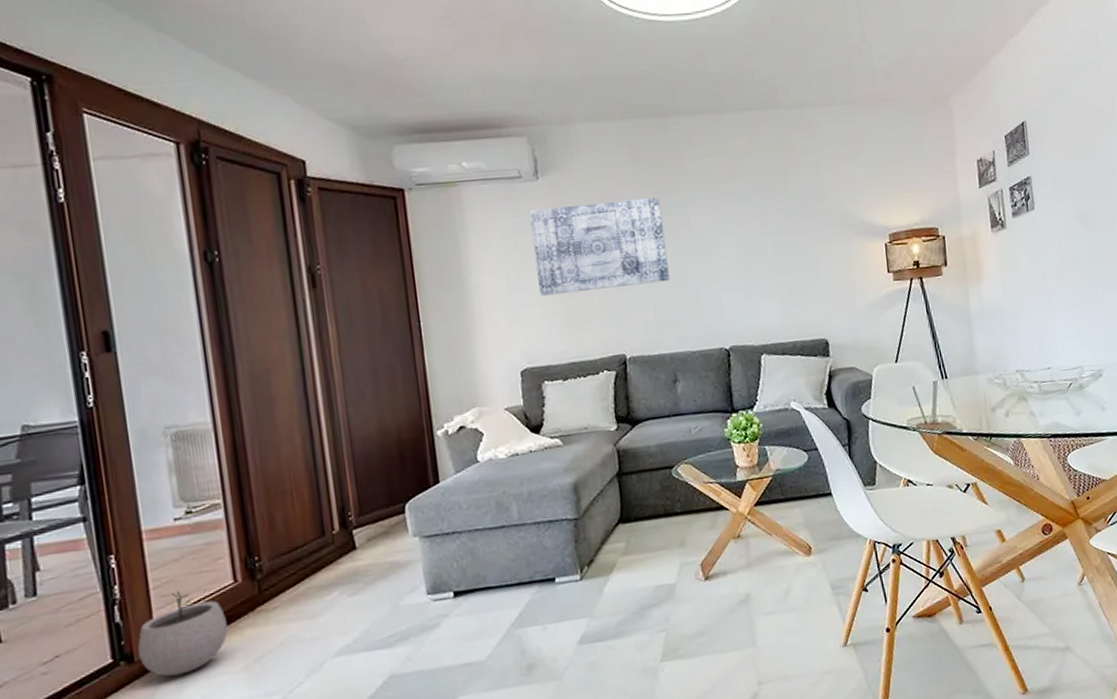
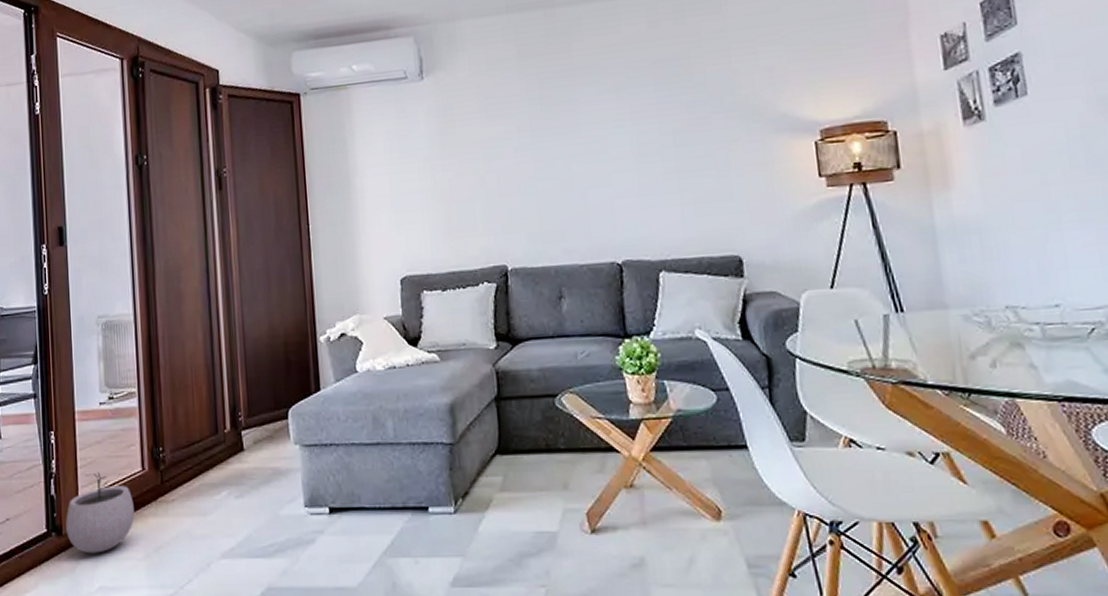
wall art: present [528,196,670,296] -> none [413,93,556,201]

